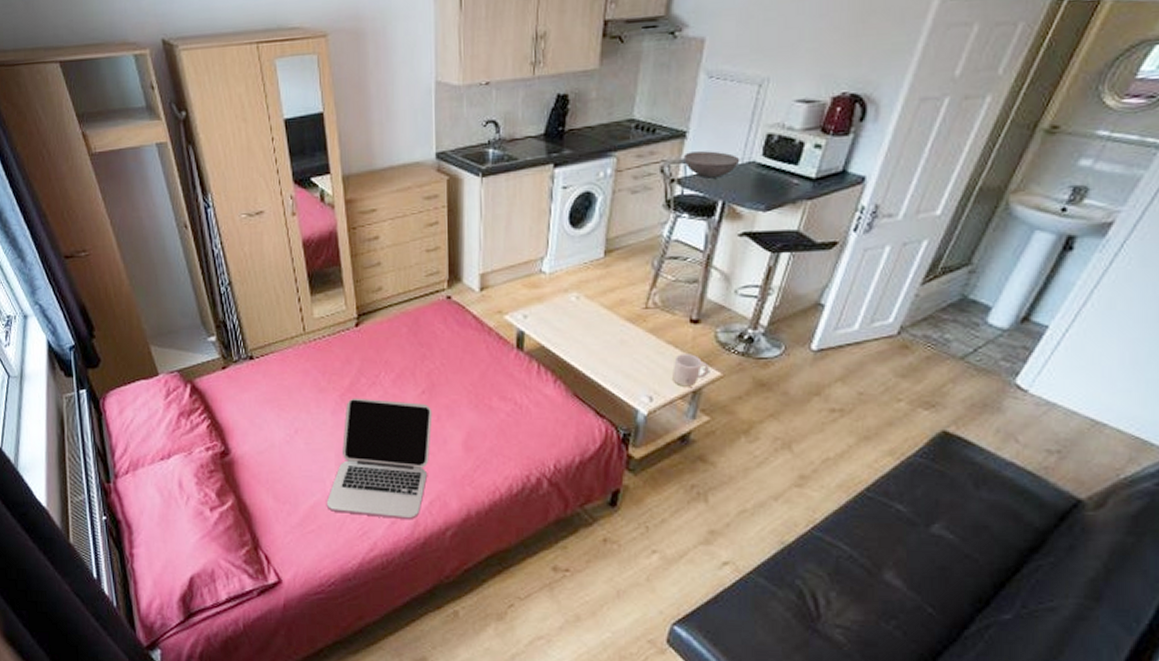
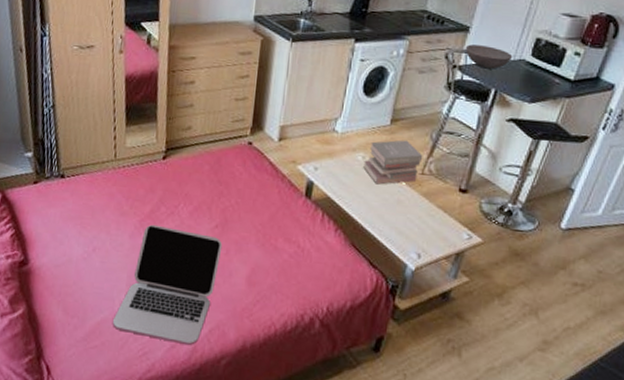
books: none [578,272,645,326] -> present [363,140,423,185]
mug: present [672,354,709,387] -> none [439,218,472,249]

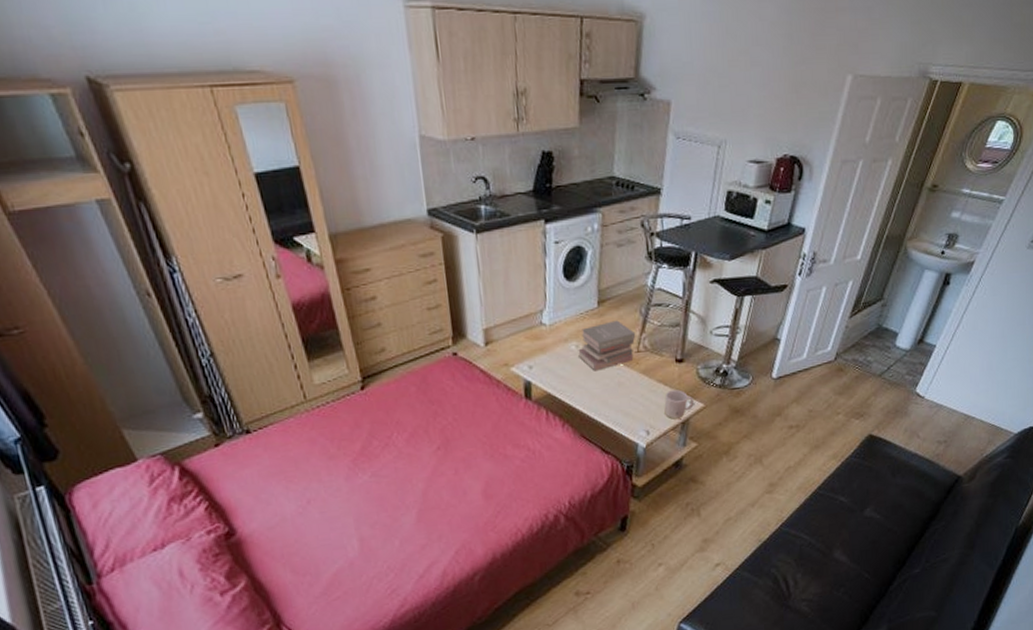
laptop: present [112,224,223,346] -> none [349,459,451,576]
mug: none [439,218,472,249] -> present [664,389,694,419]
bowl: present [465,44,513,69] -> none [659,206,707,232]

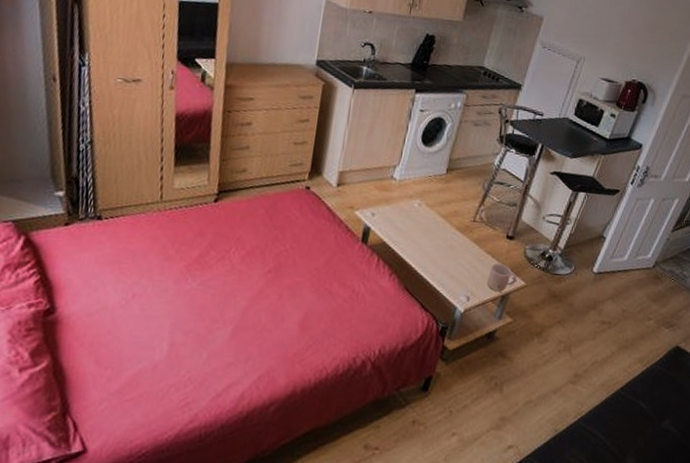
books: present [578,320,636,371] -> none [419,188,475,231]

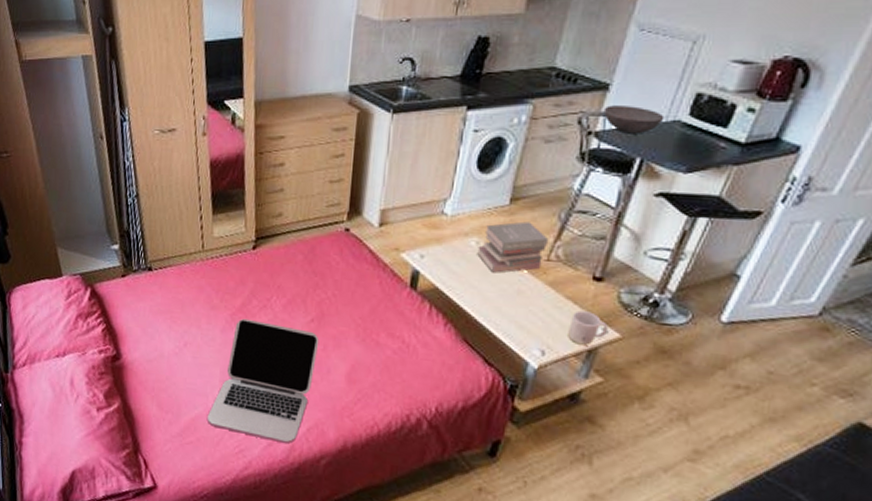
laptop: none [152,269,276,394] -> present [207,318,320,444]
books: none [419,188,475,231] -> present [477,221,549,273]
bowl: none [517,101,558,126] -> present [603,105,665,134]

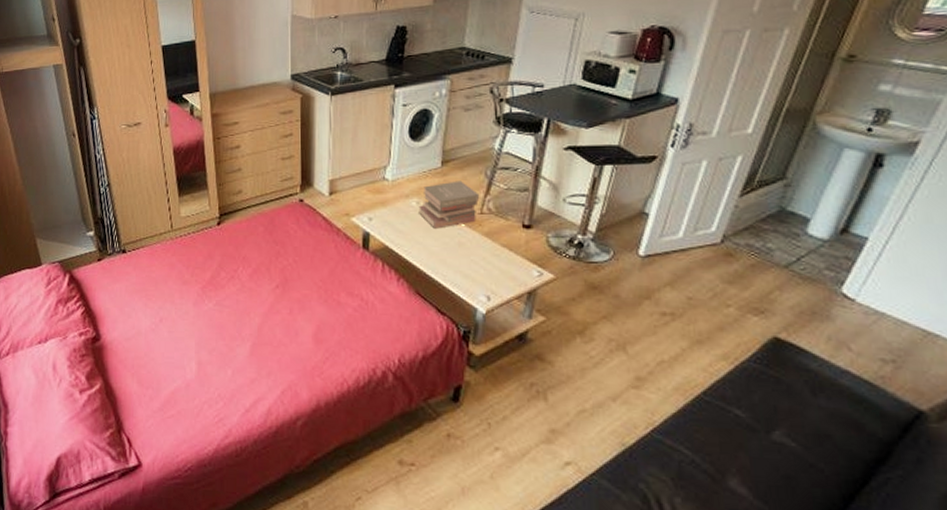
laptop: present [207,318,320,444] -> none [185,290,285,409]
mug: present [568,310,608,345] -> none [508,257,542,288]
bowl: present [603,105,665,134] -> none [510,75,562,99]

